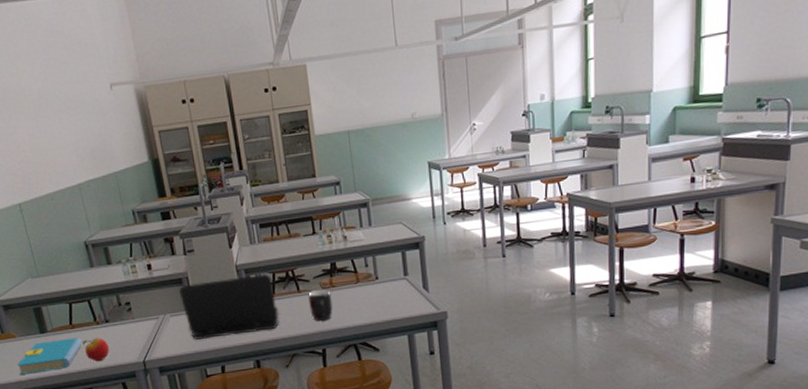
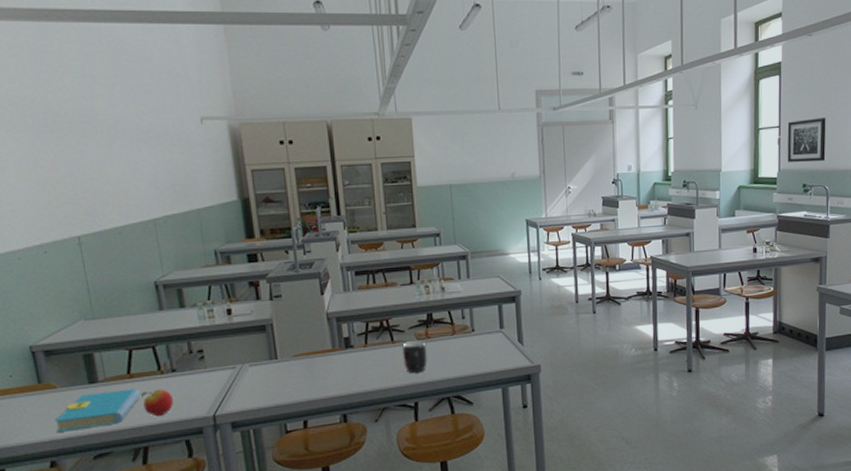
laptop: present [179,273,279,340] -> none [262,322,370,392]
wall art: none [737,15,791,74] -> present [787,118,826,162]

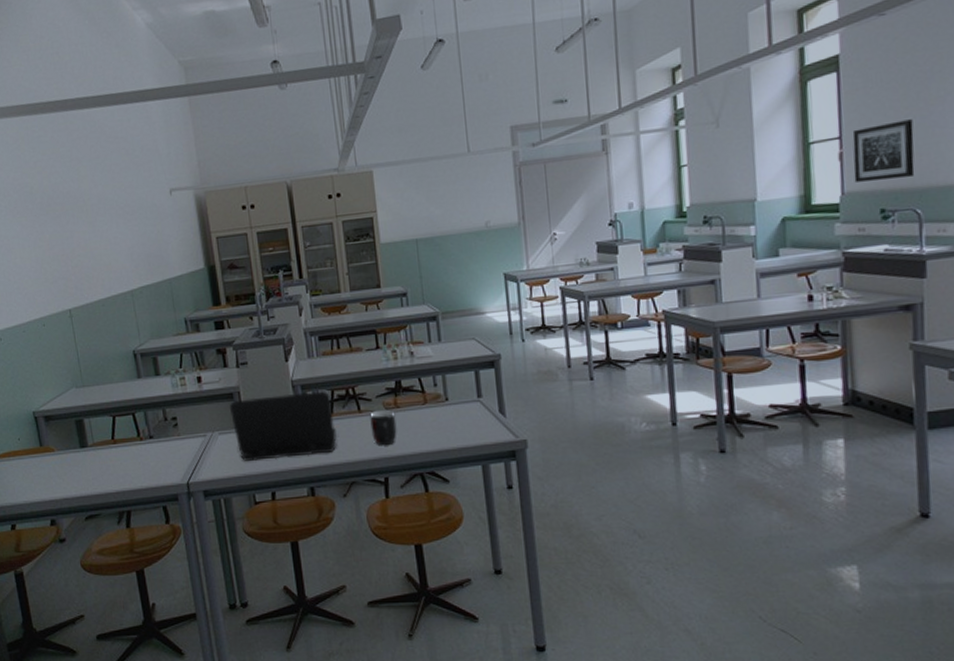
book: present [55,388,141,432] -> none [54,453,124,493]
apple: present [141,389,174,417] -> none [124,455,152,482]
laptop: none [262,322,370,392] -> present [230,389,337,461]

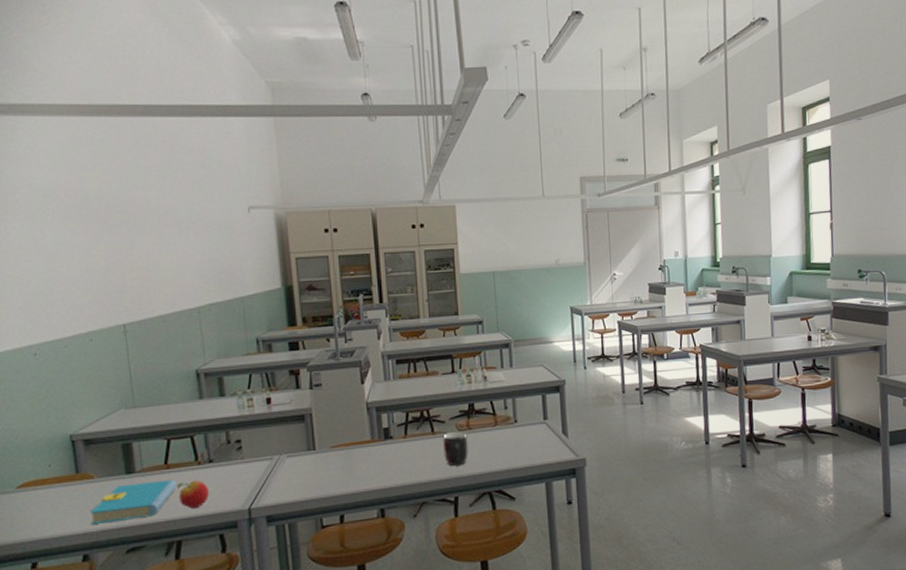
book: none [54,453,124,493] -> present [91,479,177,524]
apple: none [124,455,152,482] -> present [177,480,210,509]
laptop: present [230,389,337,461] -> none [300,412,410,484]
wall art: present [852,119,915,182] -> none [839,202,881,247]

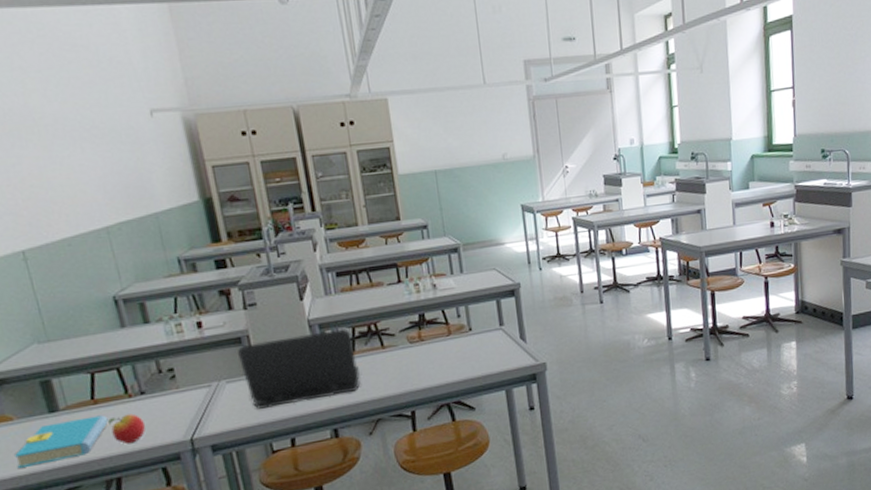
laptop: none [300,412,410,484] -> present [238,327,361,409]
mug: present [443,431,469,467] -> none [393,343,423,380]

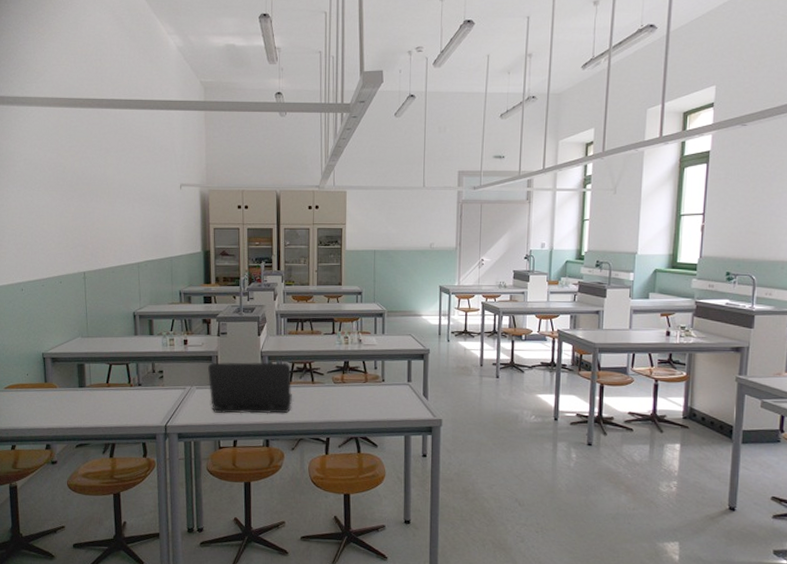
book: present [15,415,109,468] -> none [53,395,115,423]
apple: present [108,414,146,444] -> none [114,398,138,421]

